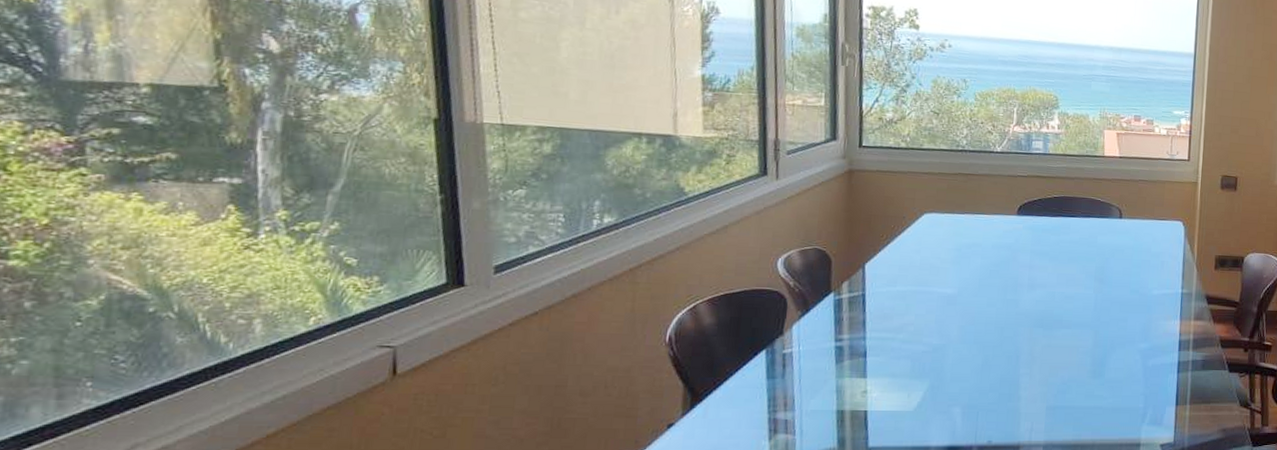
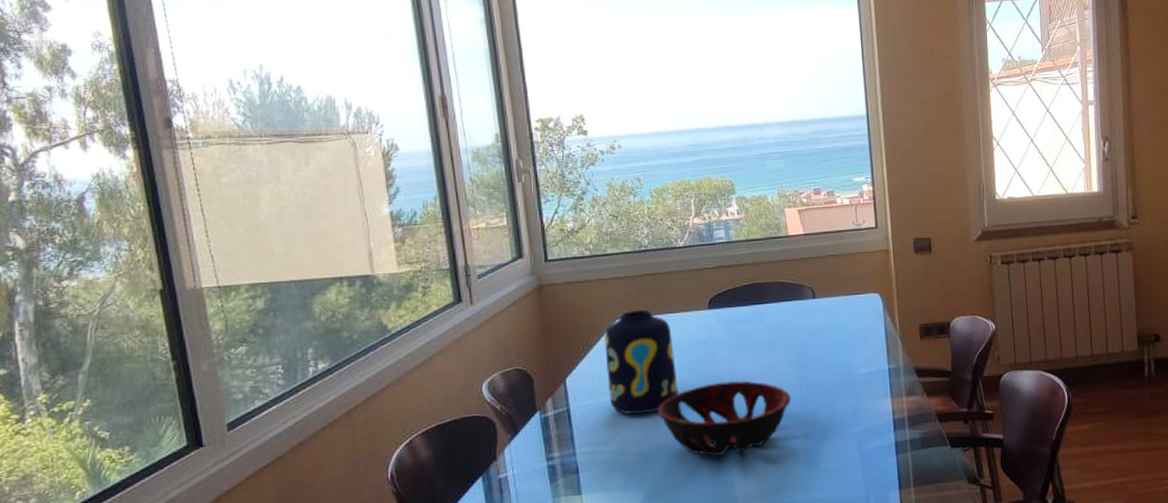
vase: none [907,207,978,308] -> present [604,310,679,415]
decorative bowl: none [952,286,1086,355] -> present [656,380,791,456]

